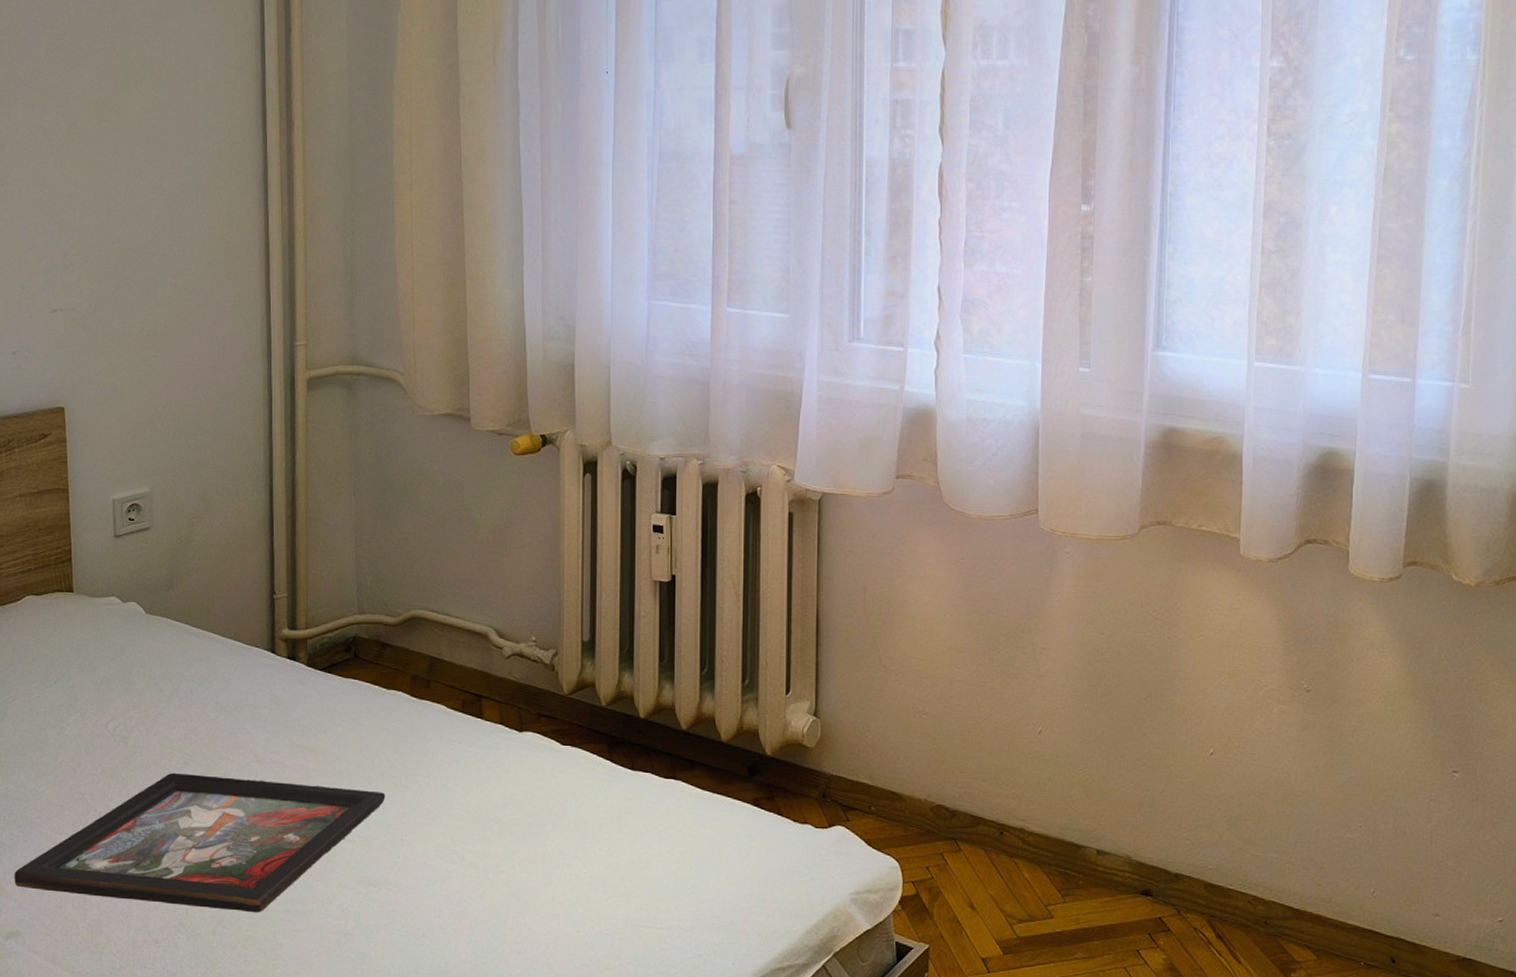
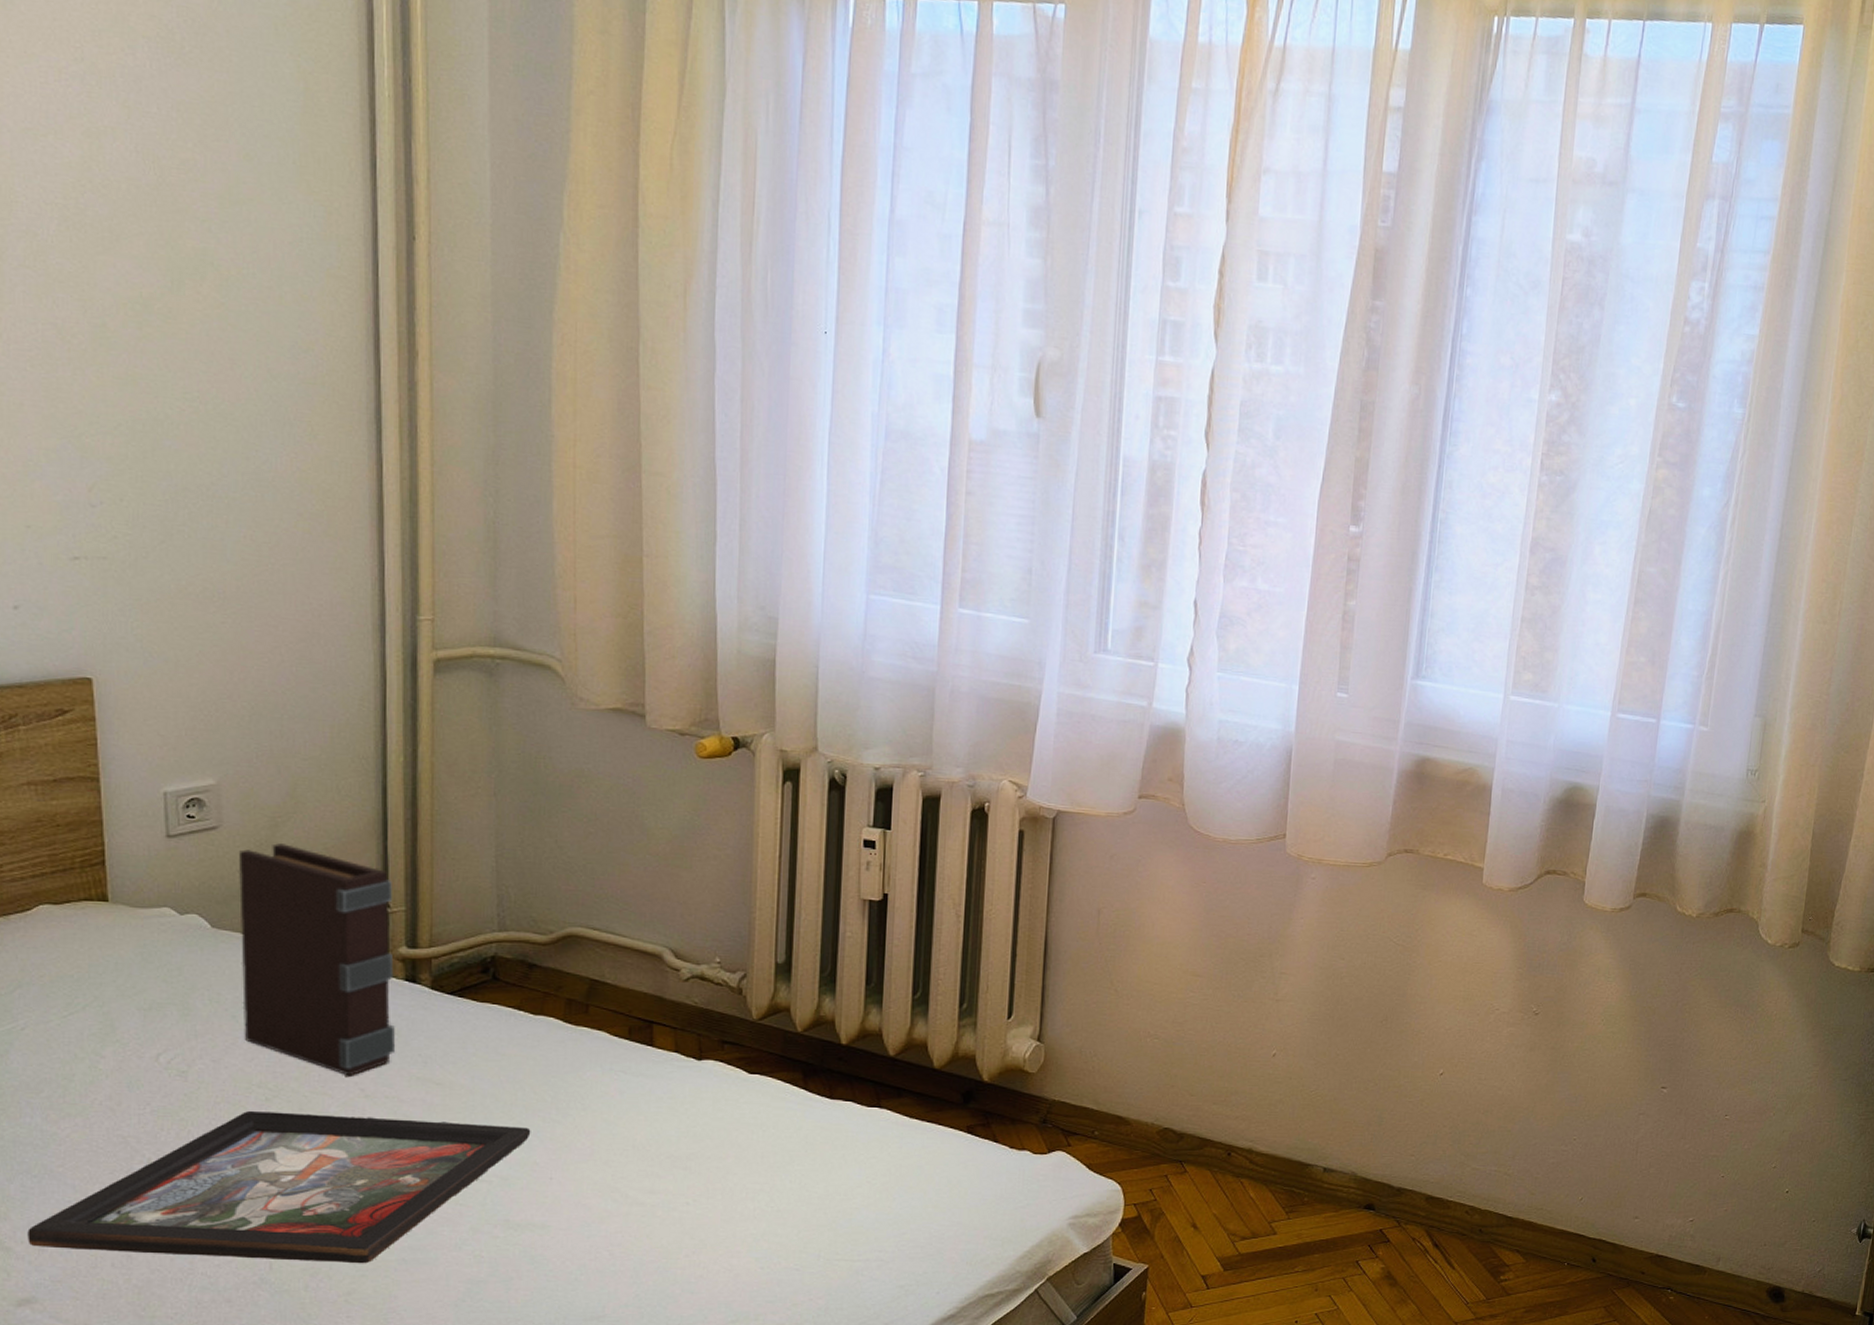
book: none [164,540,281,744] -> present [238,843,396,1076]

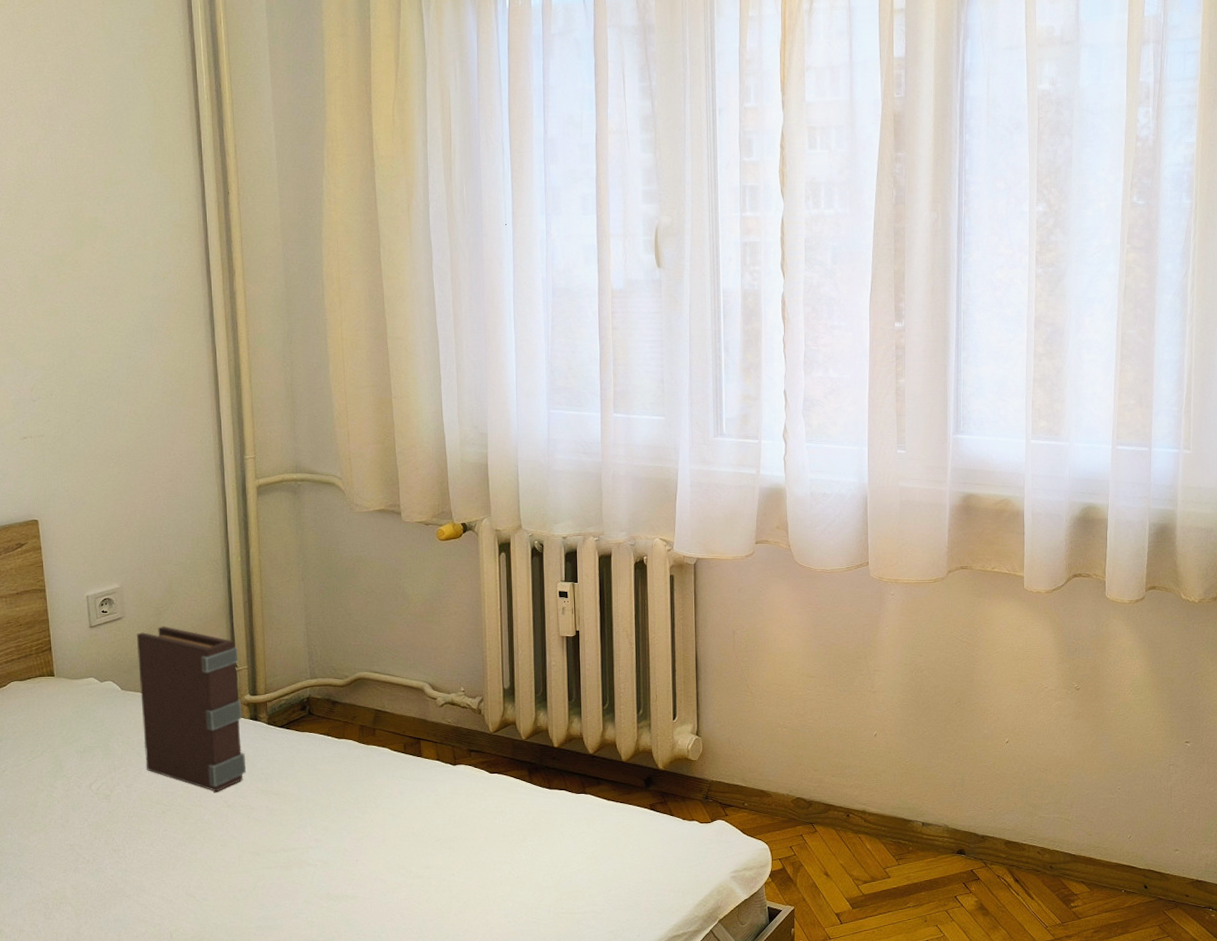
decorative tray: present [27,1110,531,1264] -> none [12,821,341,931]

